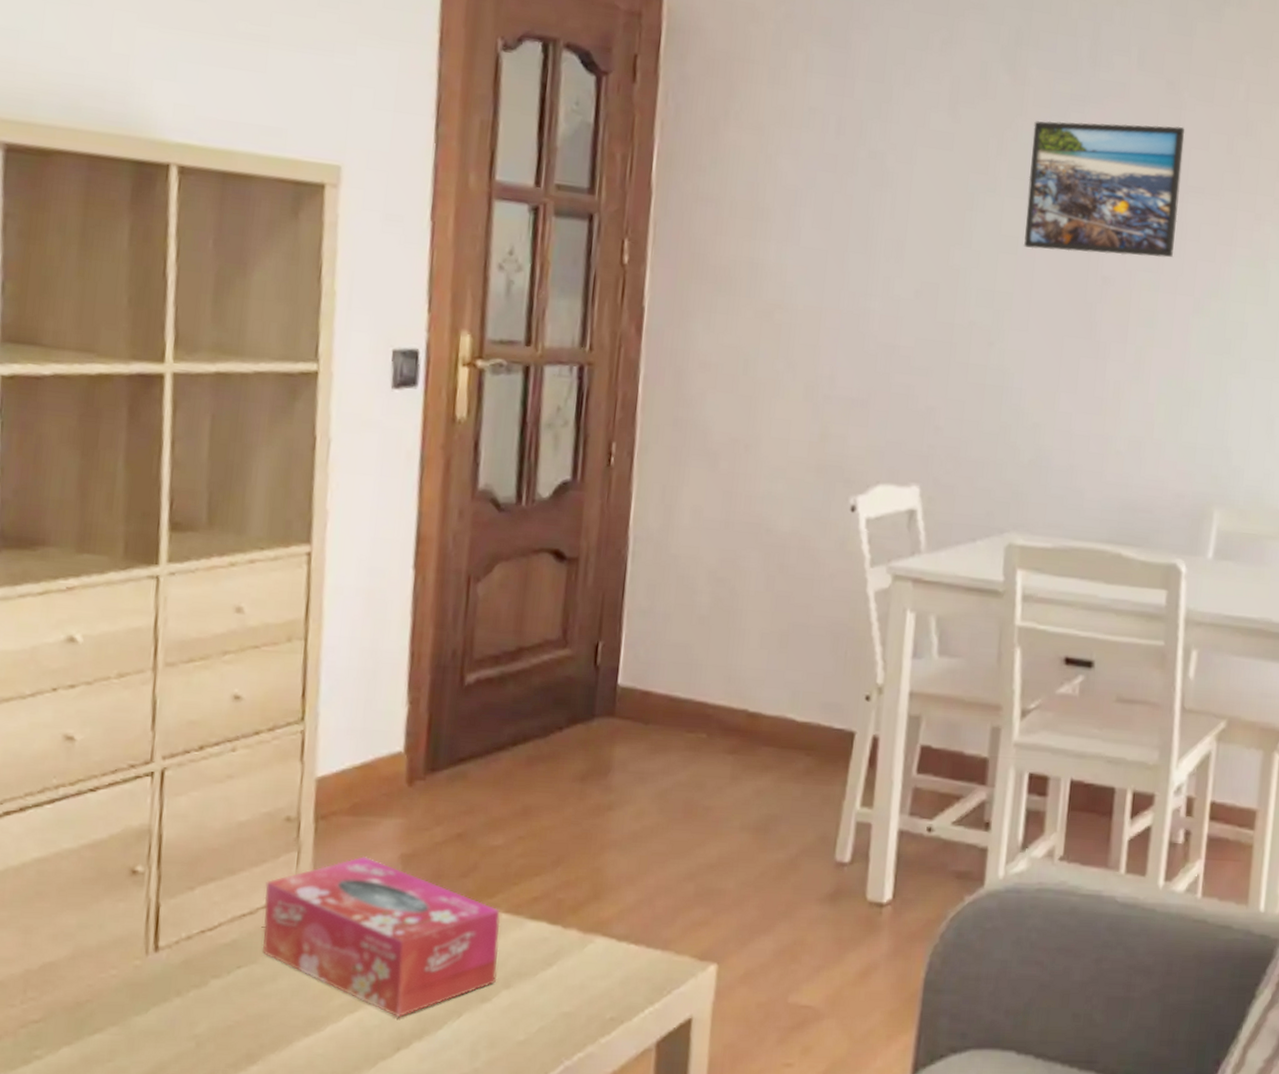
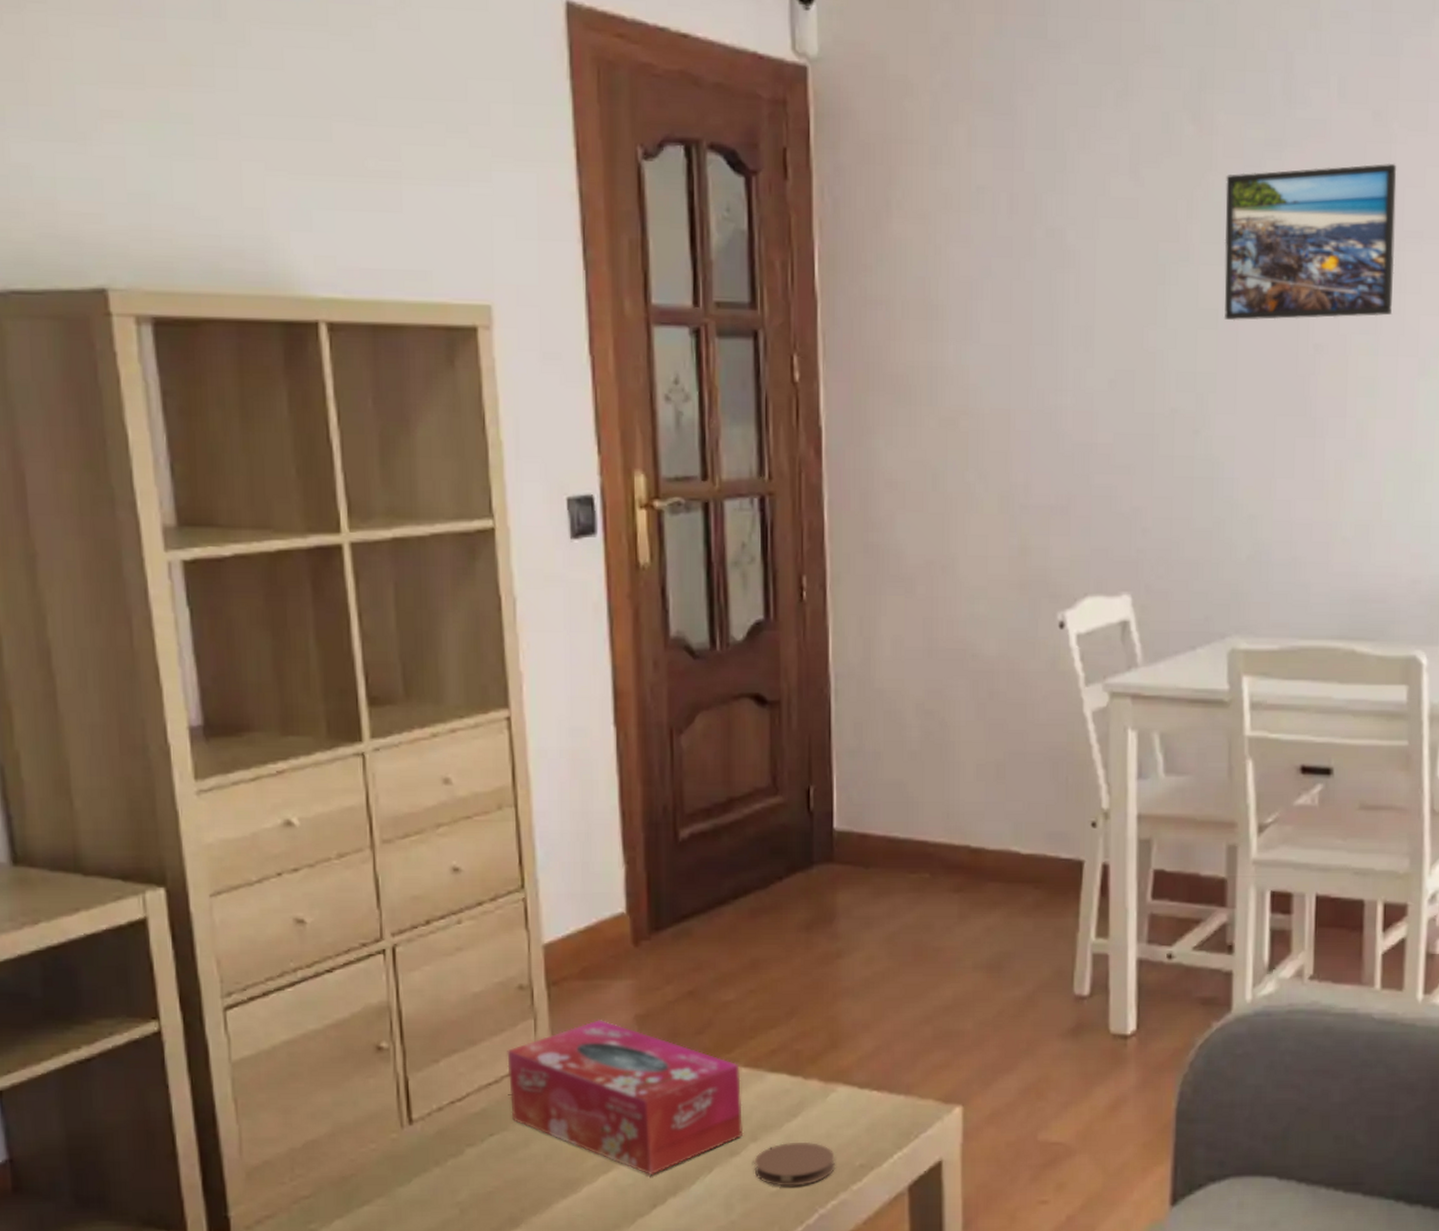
coaster: none [504,992,587,1036] -> present [754,1143,836,1187]

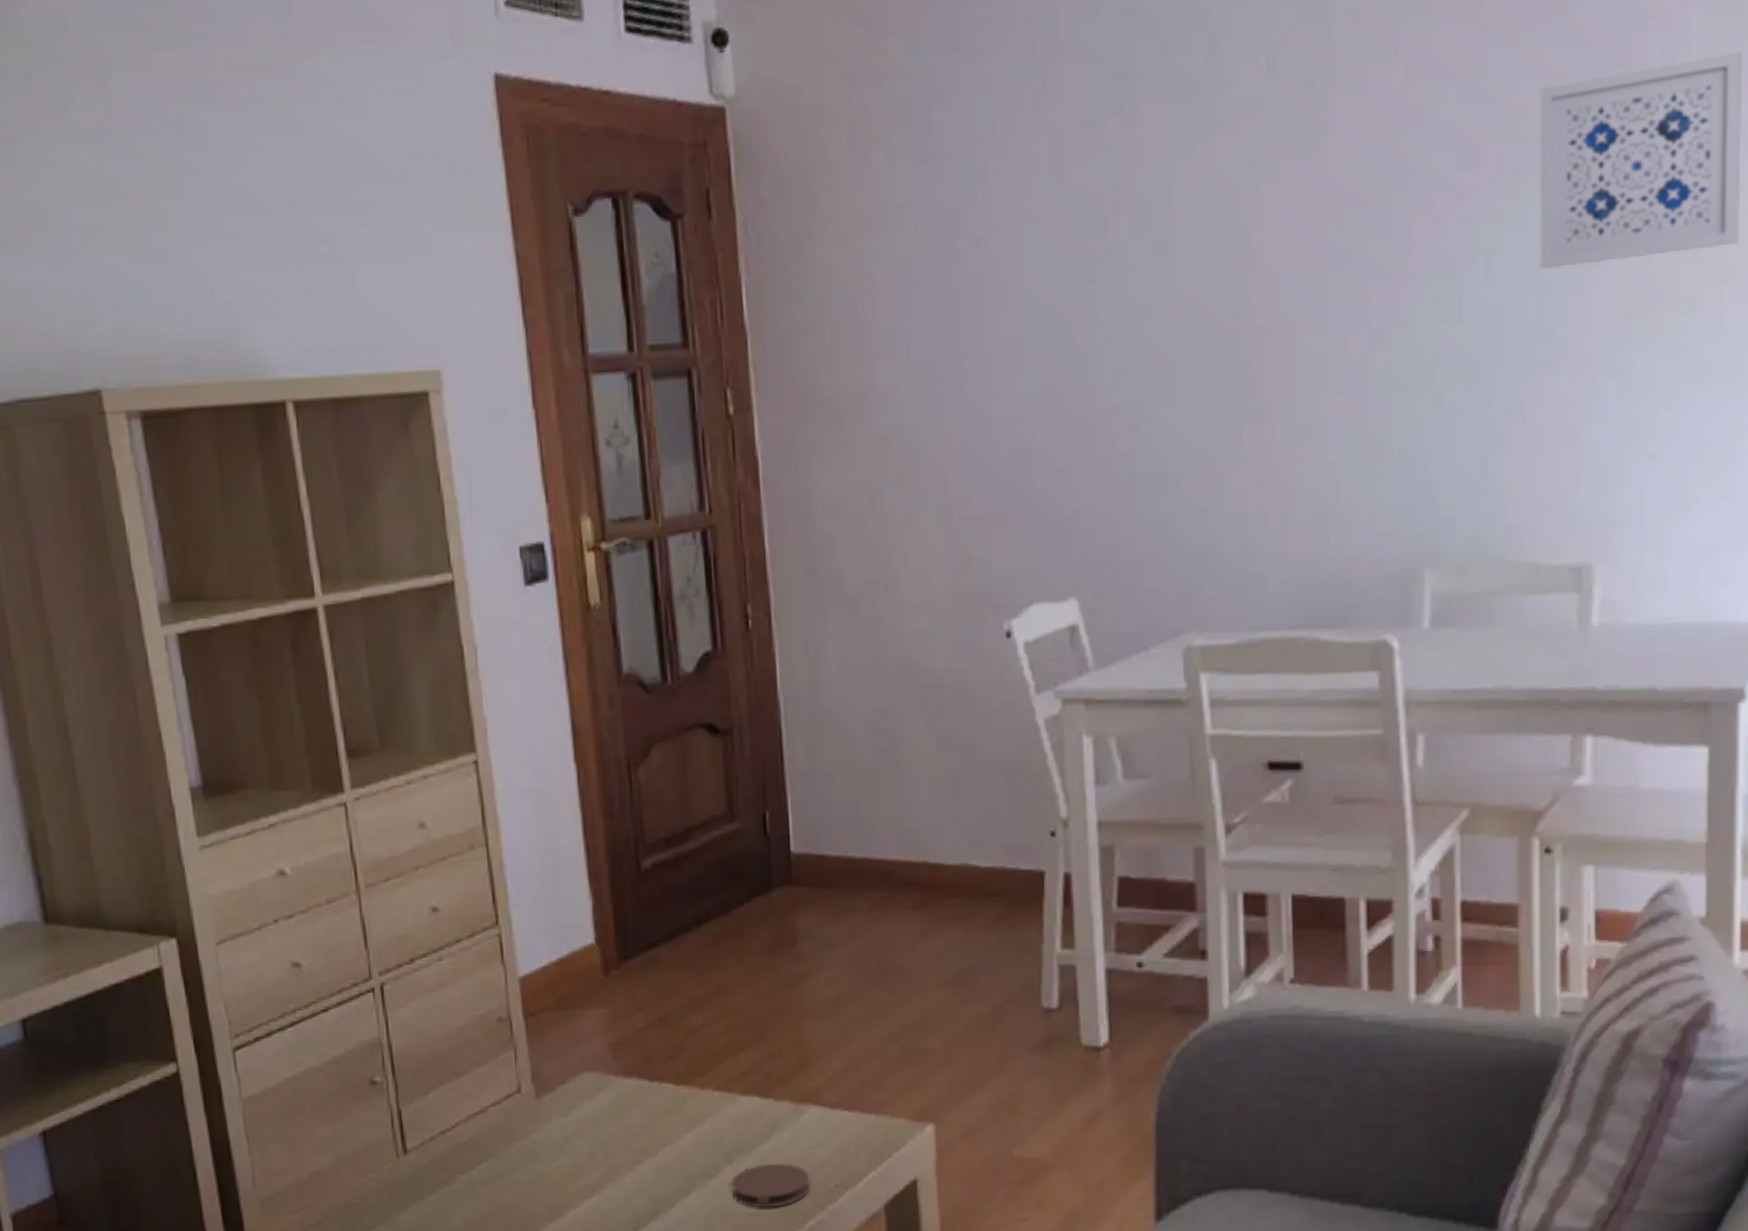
tissue box: present [507,1020,744,1176] -> none [490,1048,719,1200]
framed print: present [1223,163,1397,321] -> none [1153,131,1338,312]

